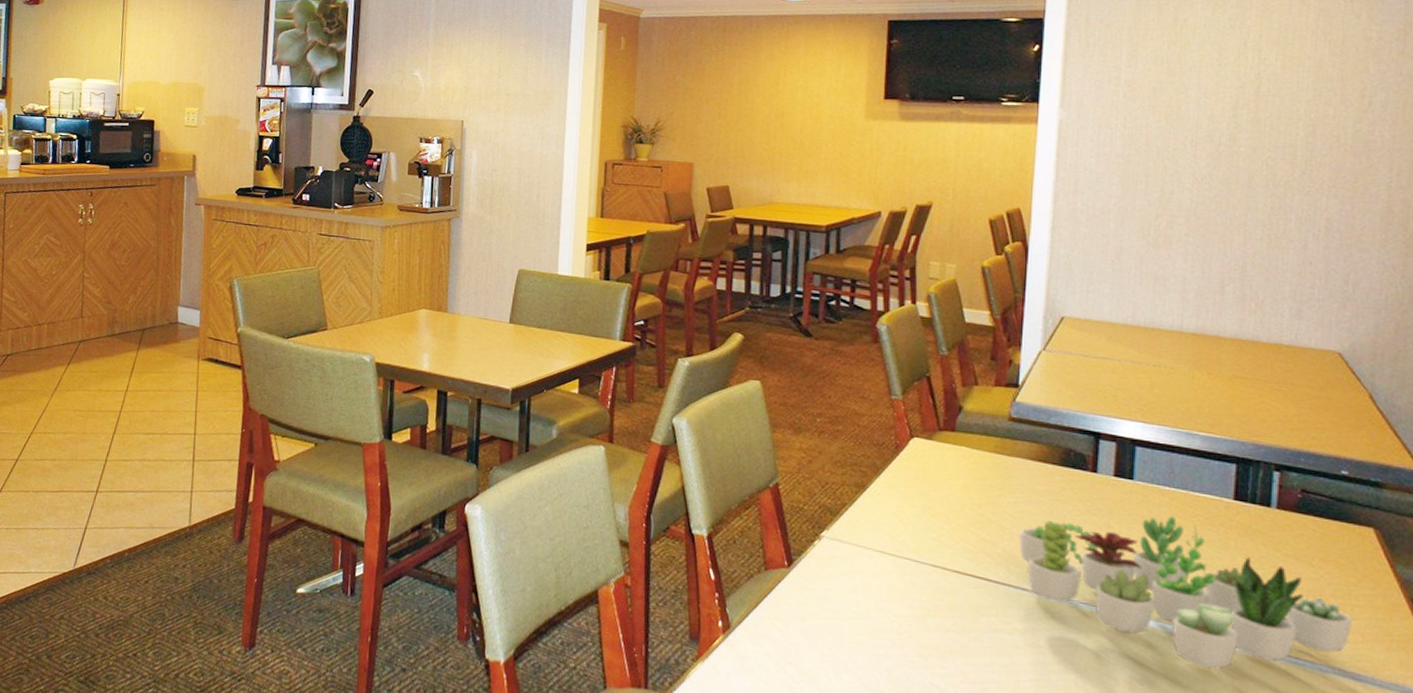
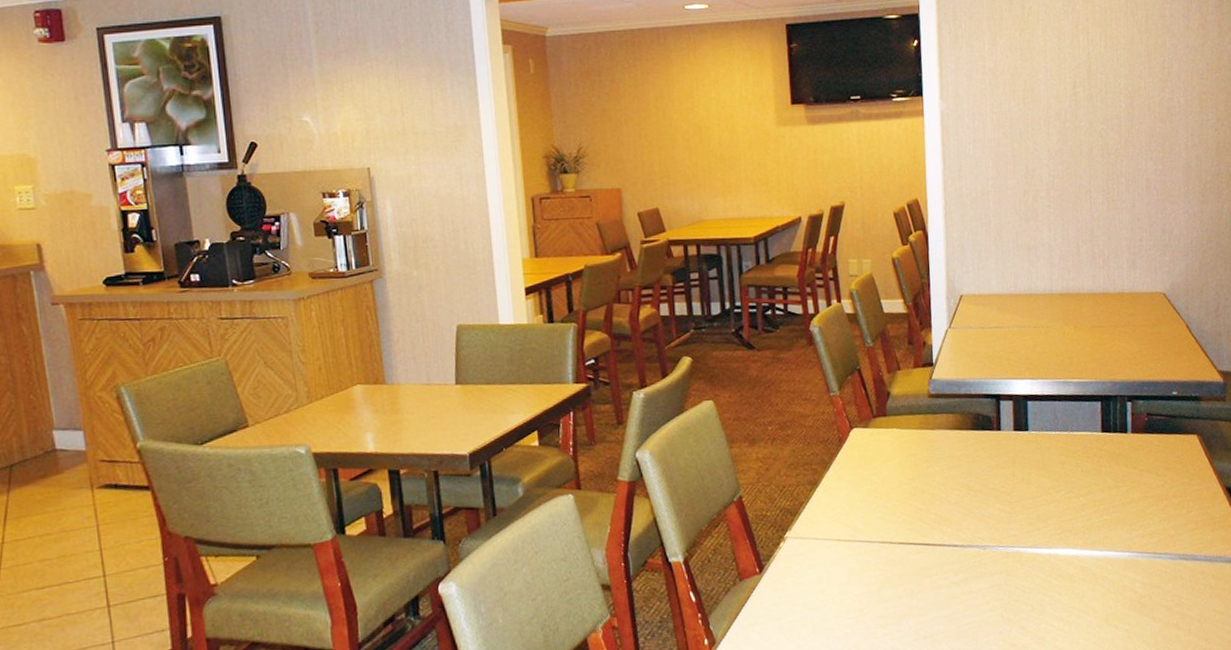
succulent plant: present [1018,516,1352,670] -> none [946,456,1189,579]

